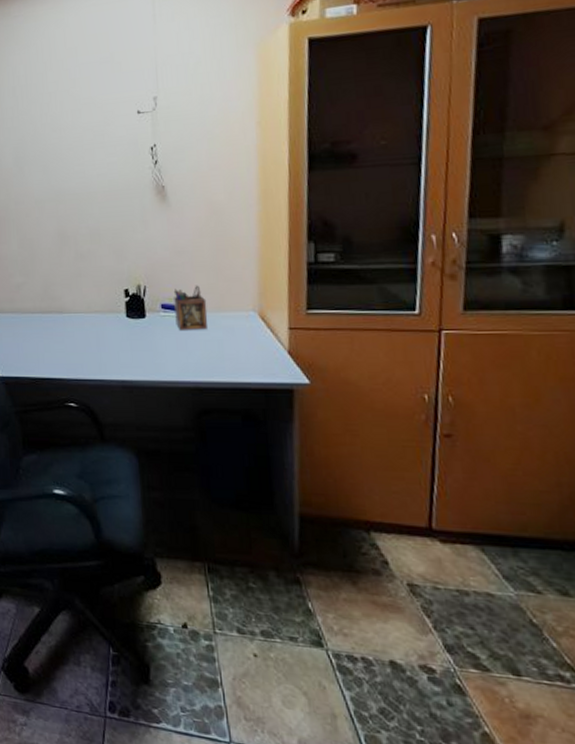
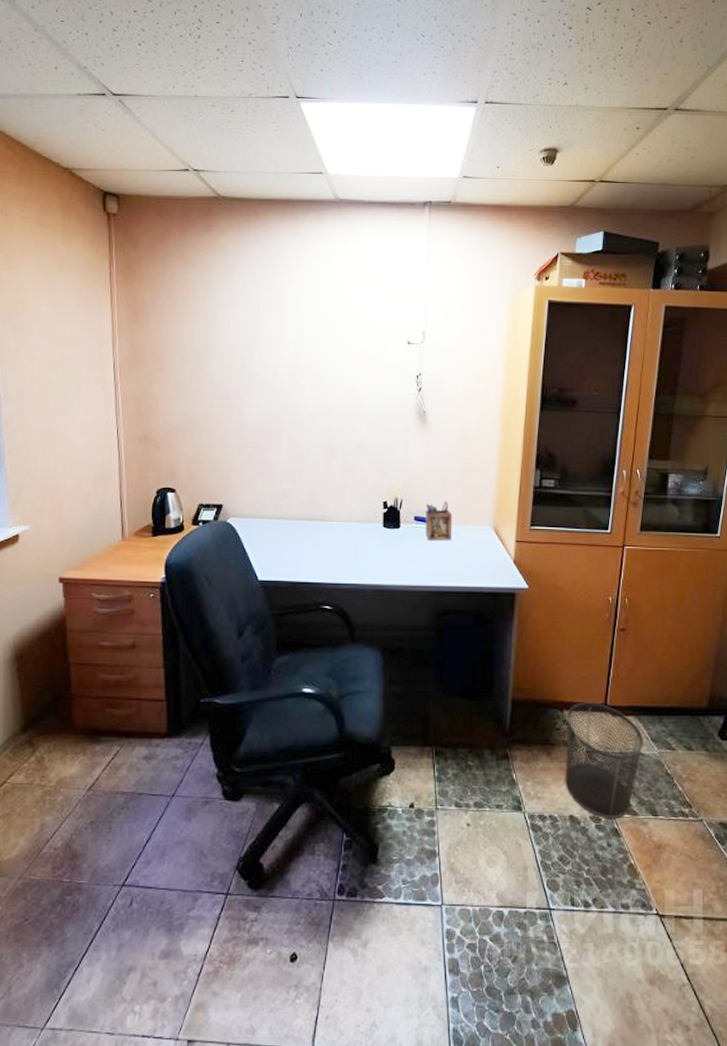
waste bin: none [375,523,492,673] -> present [565,702,643,819]

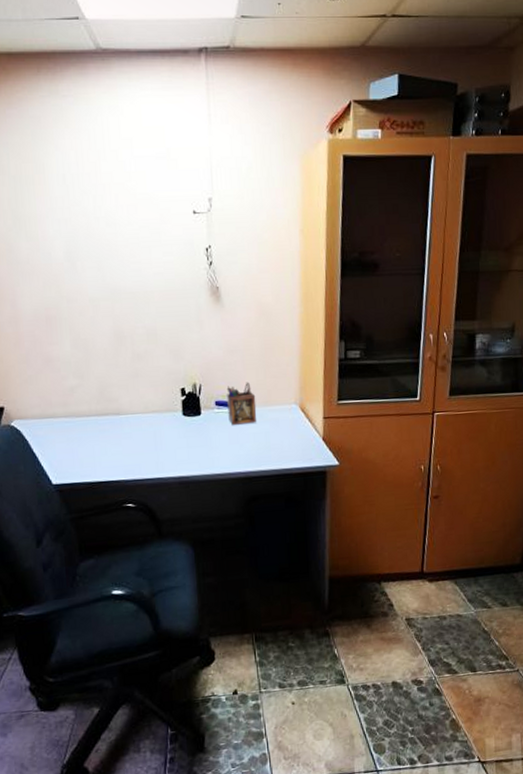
waste bin: present [565,702,643,819] -> none [385,571,461,681]

